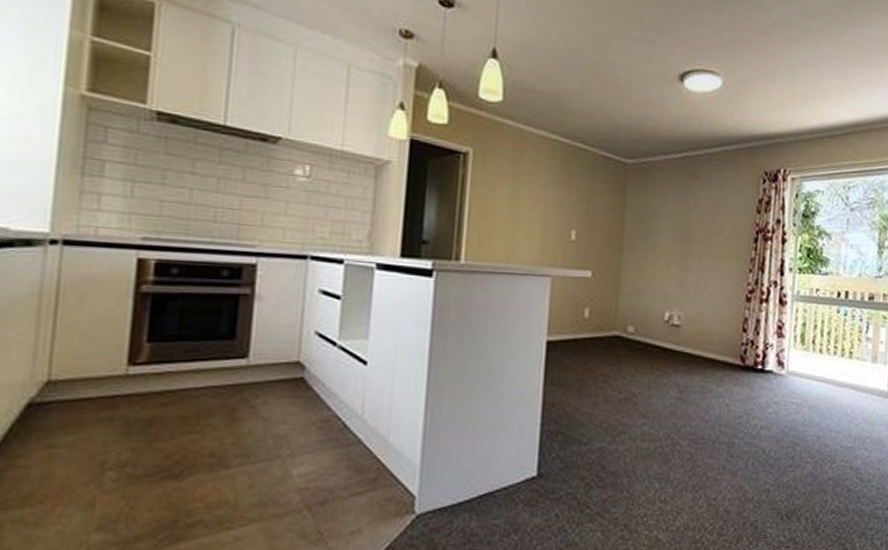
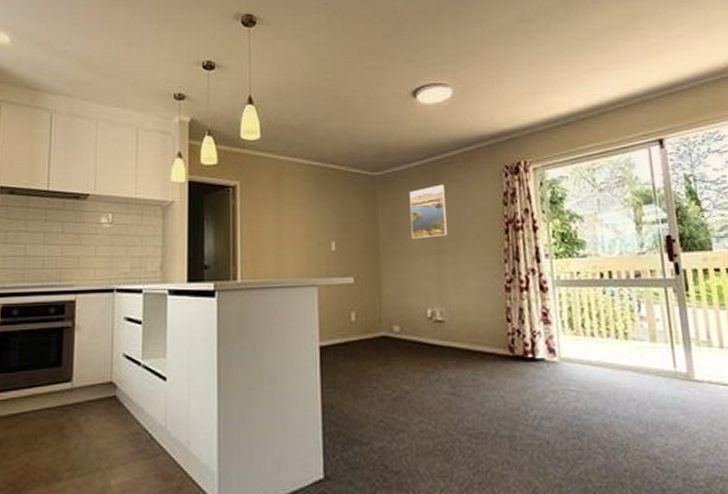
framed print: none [658,182,701,238] -> present [409,184,448,239]

